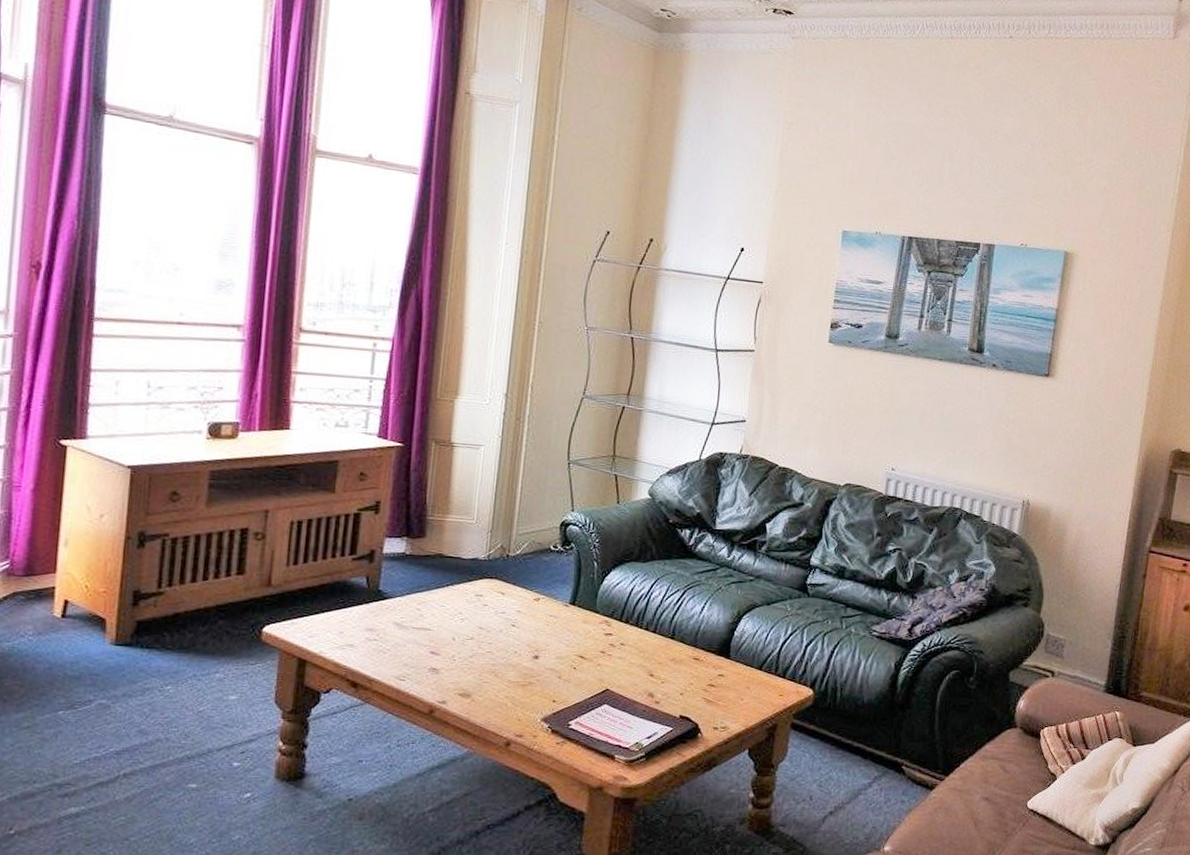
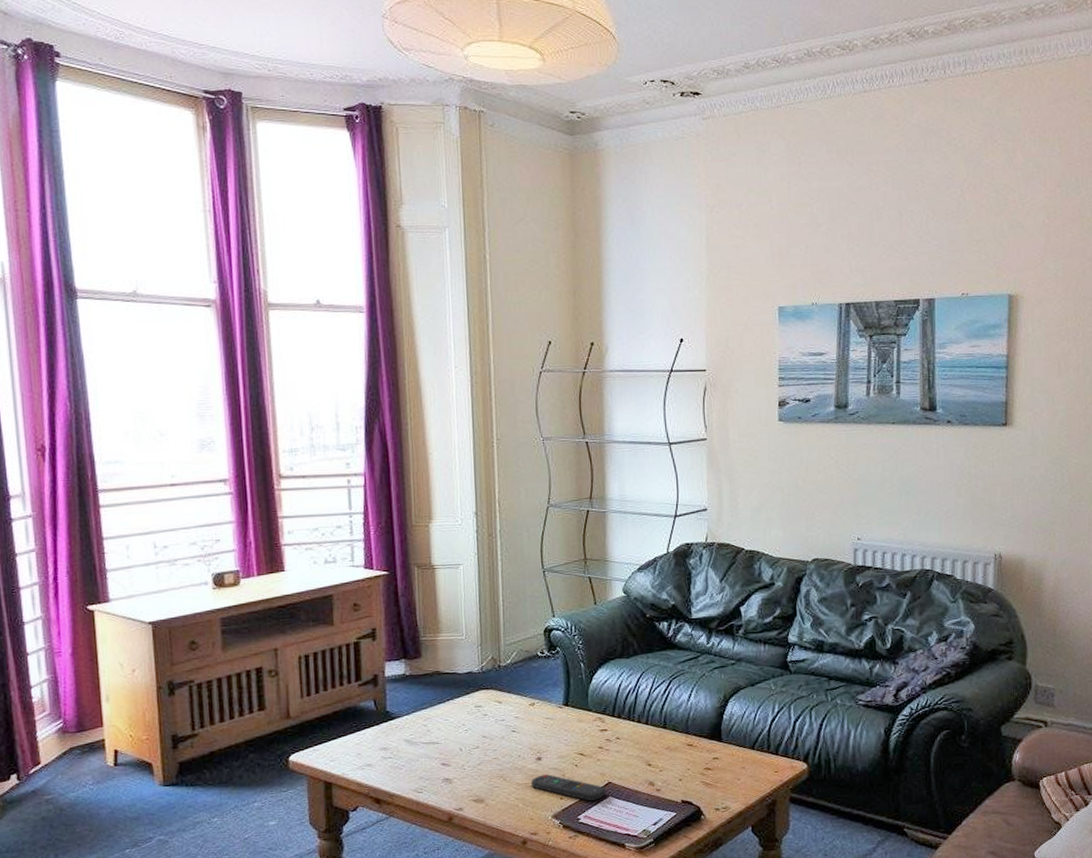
remote control: none [524,674,602,707] -> present [531,774,606,801]

